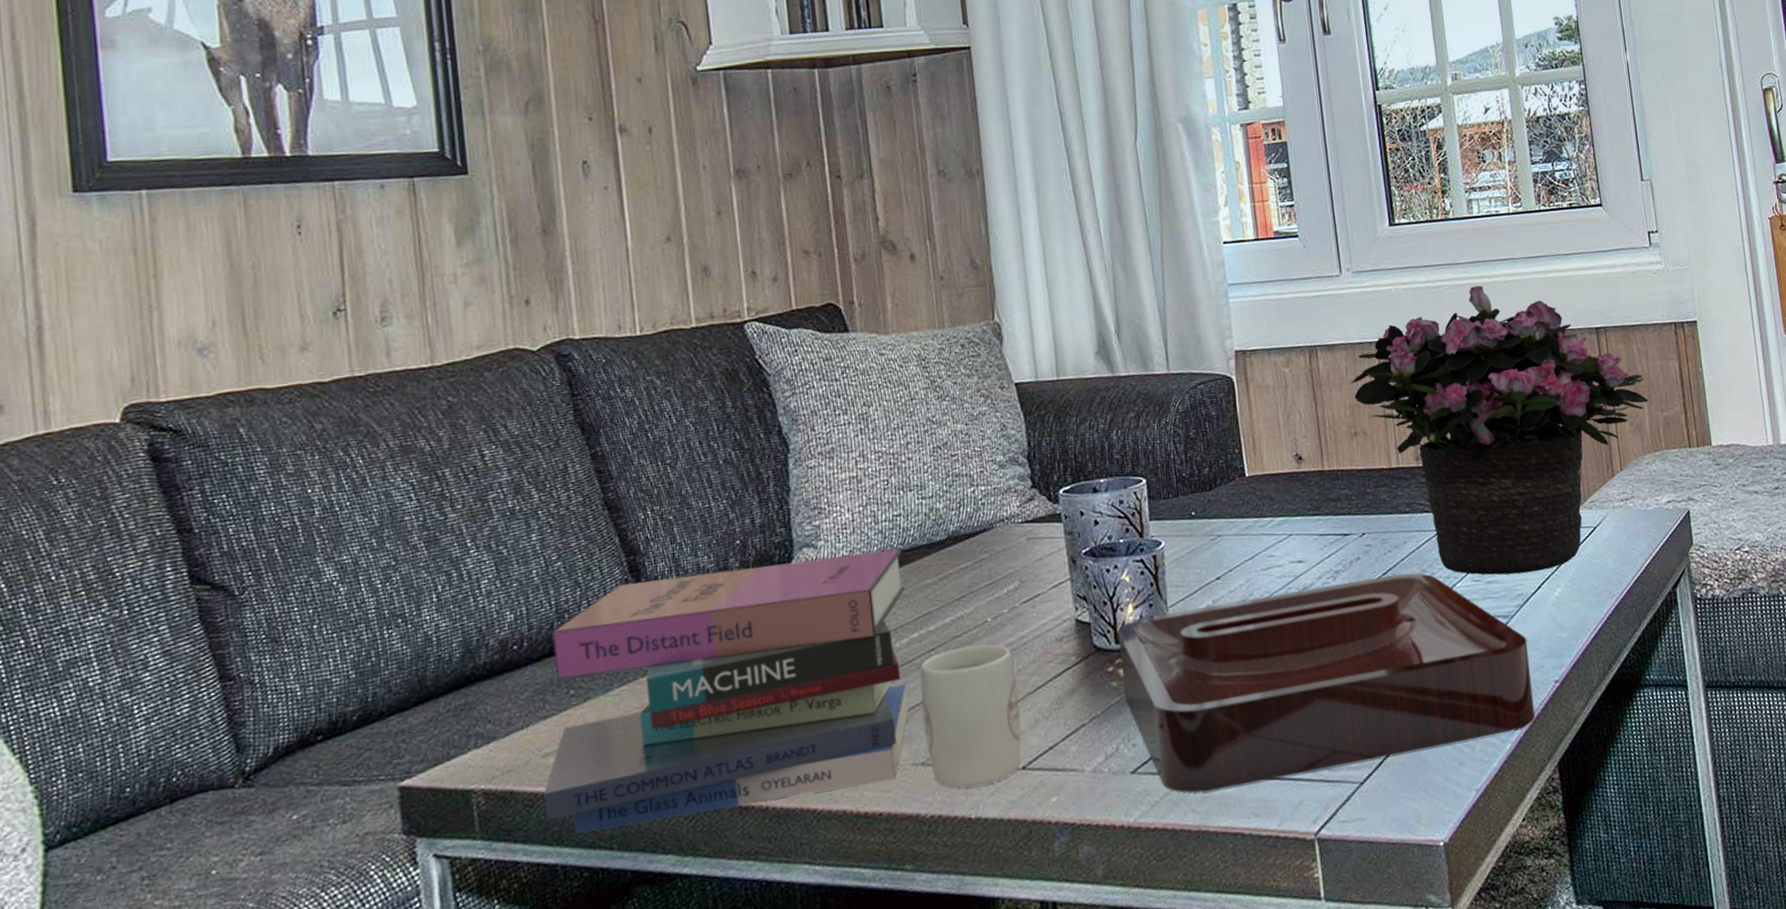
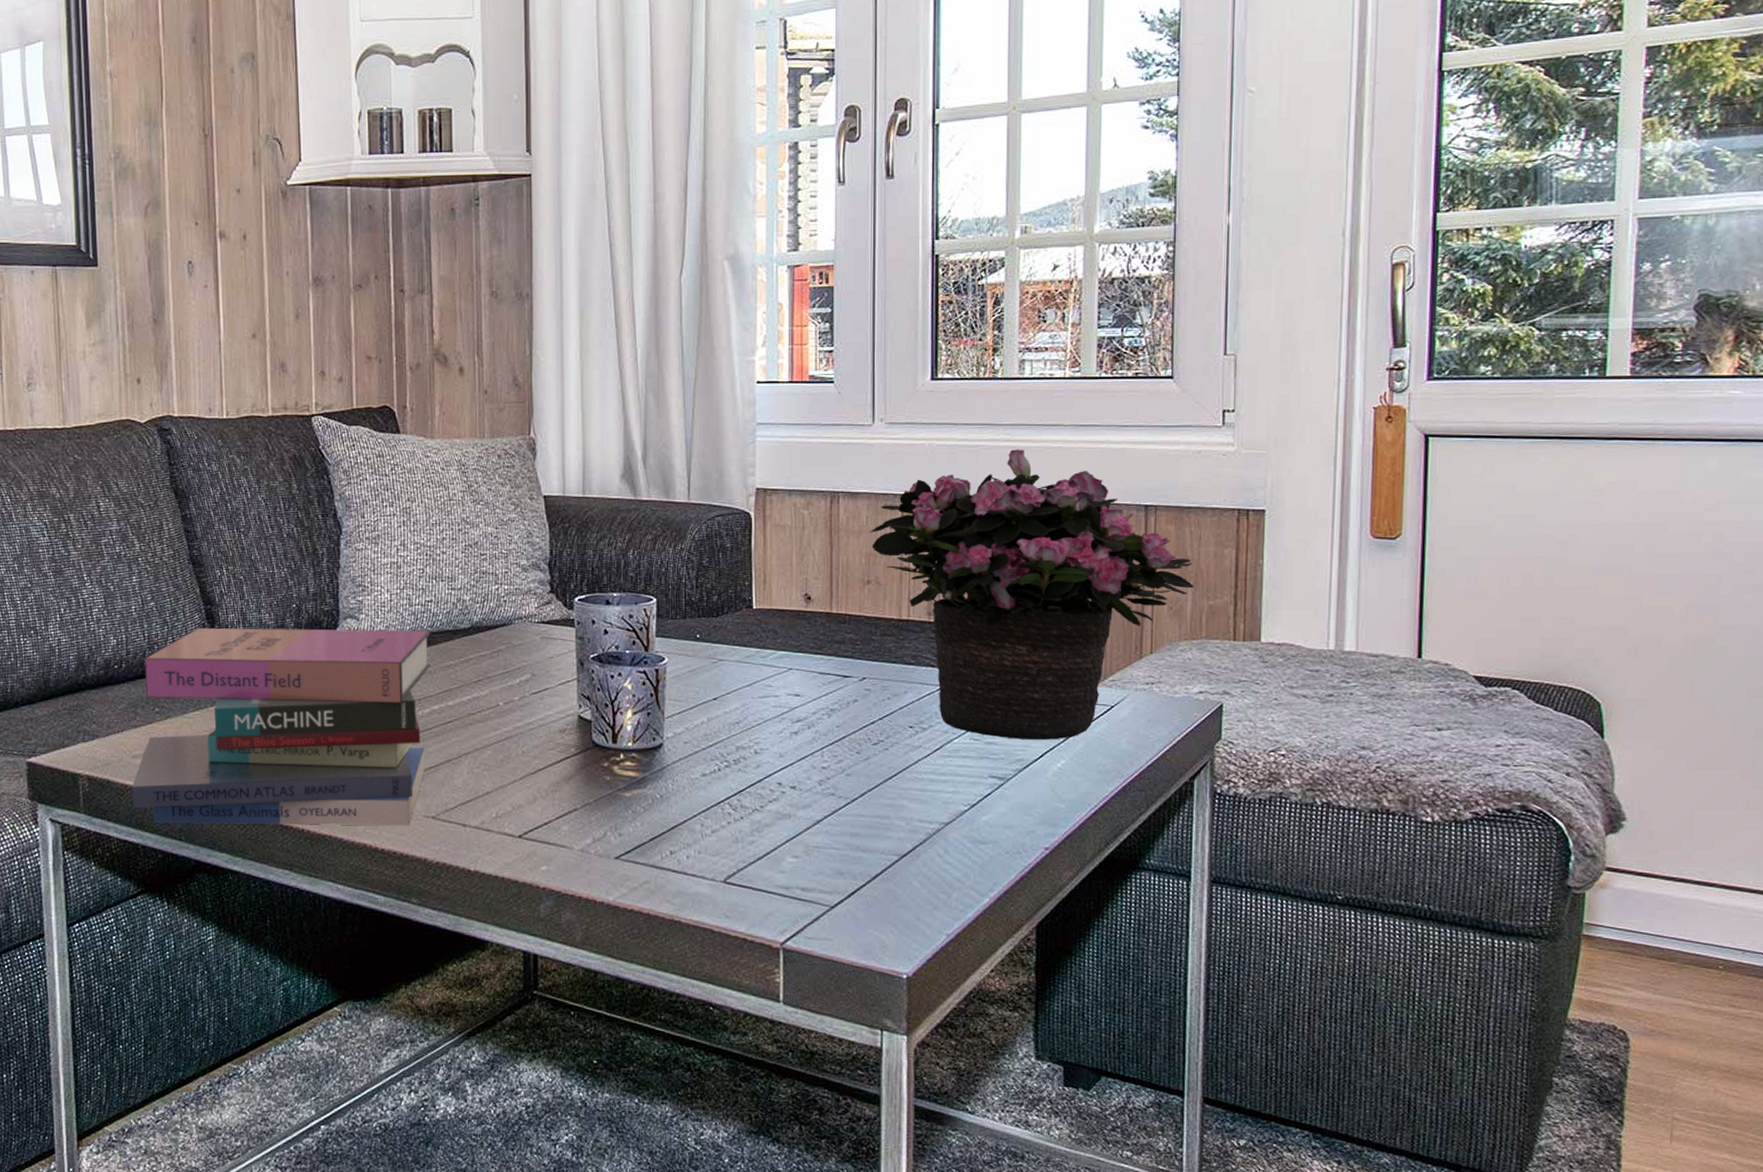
mug: present [920,644,1021,789] -> none [436,724,521,845]
decorative tray: present [1117,573,1536,793] -> none [615,722,1021,888]

